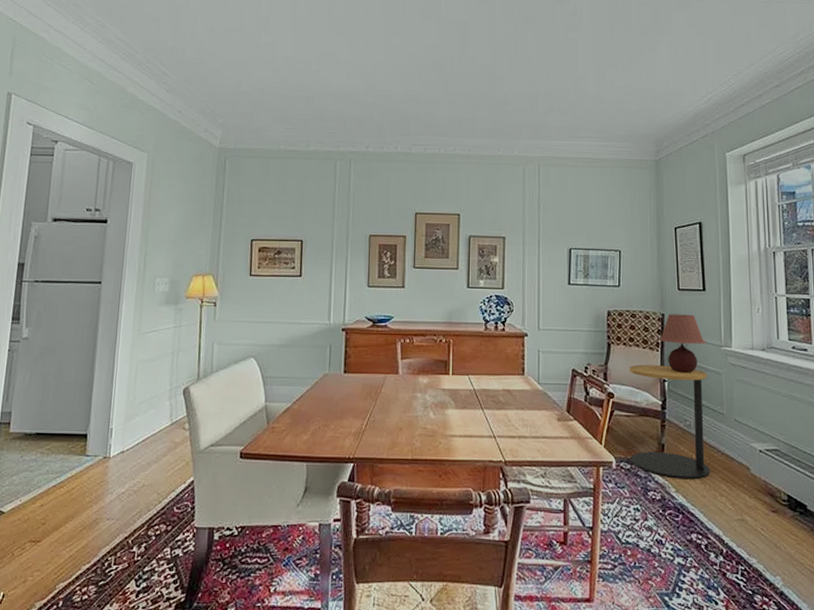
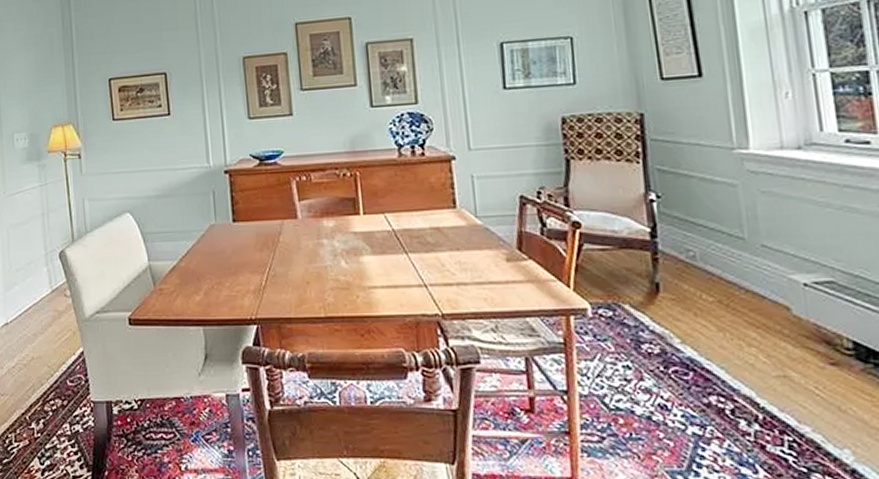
side table: present [629,365,710,479] -> none [599,180,730,325]
table lamp: present [659,314,707,374] -> none [638,110,710,189]

